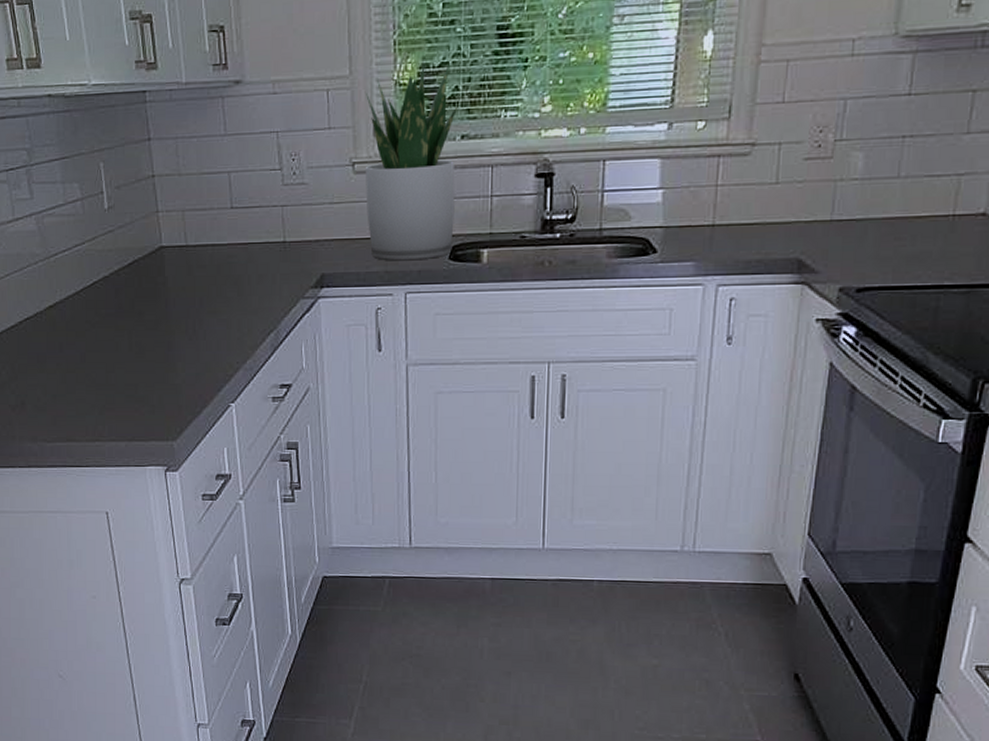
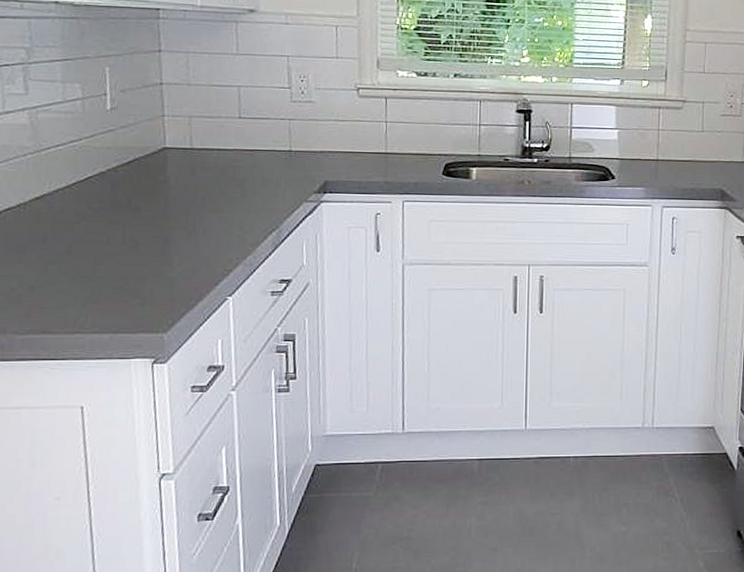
planter: present [365,64,458,261] -> none [368,15,452,174]

